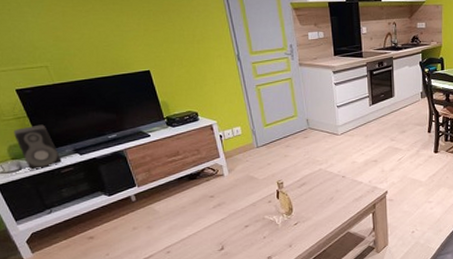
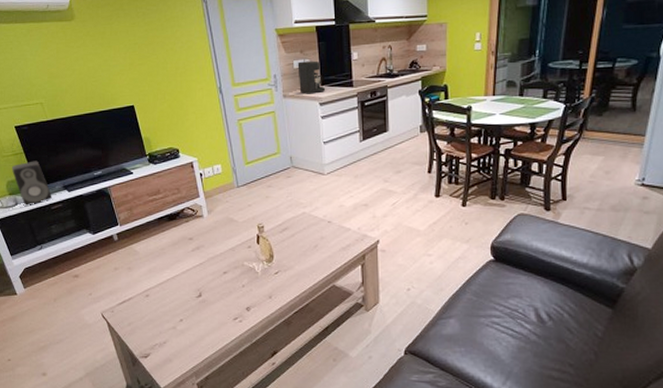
coffee maker: none [312,33,339,63] -> present [297,60,326,94]

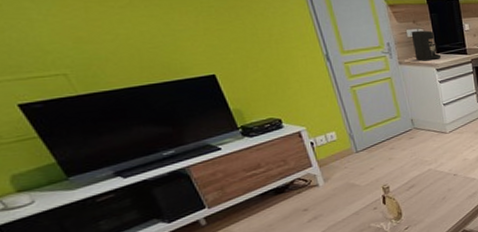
speaker: present [12,160,52,206] -> none [19,145,96,203]

